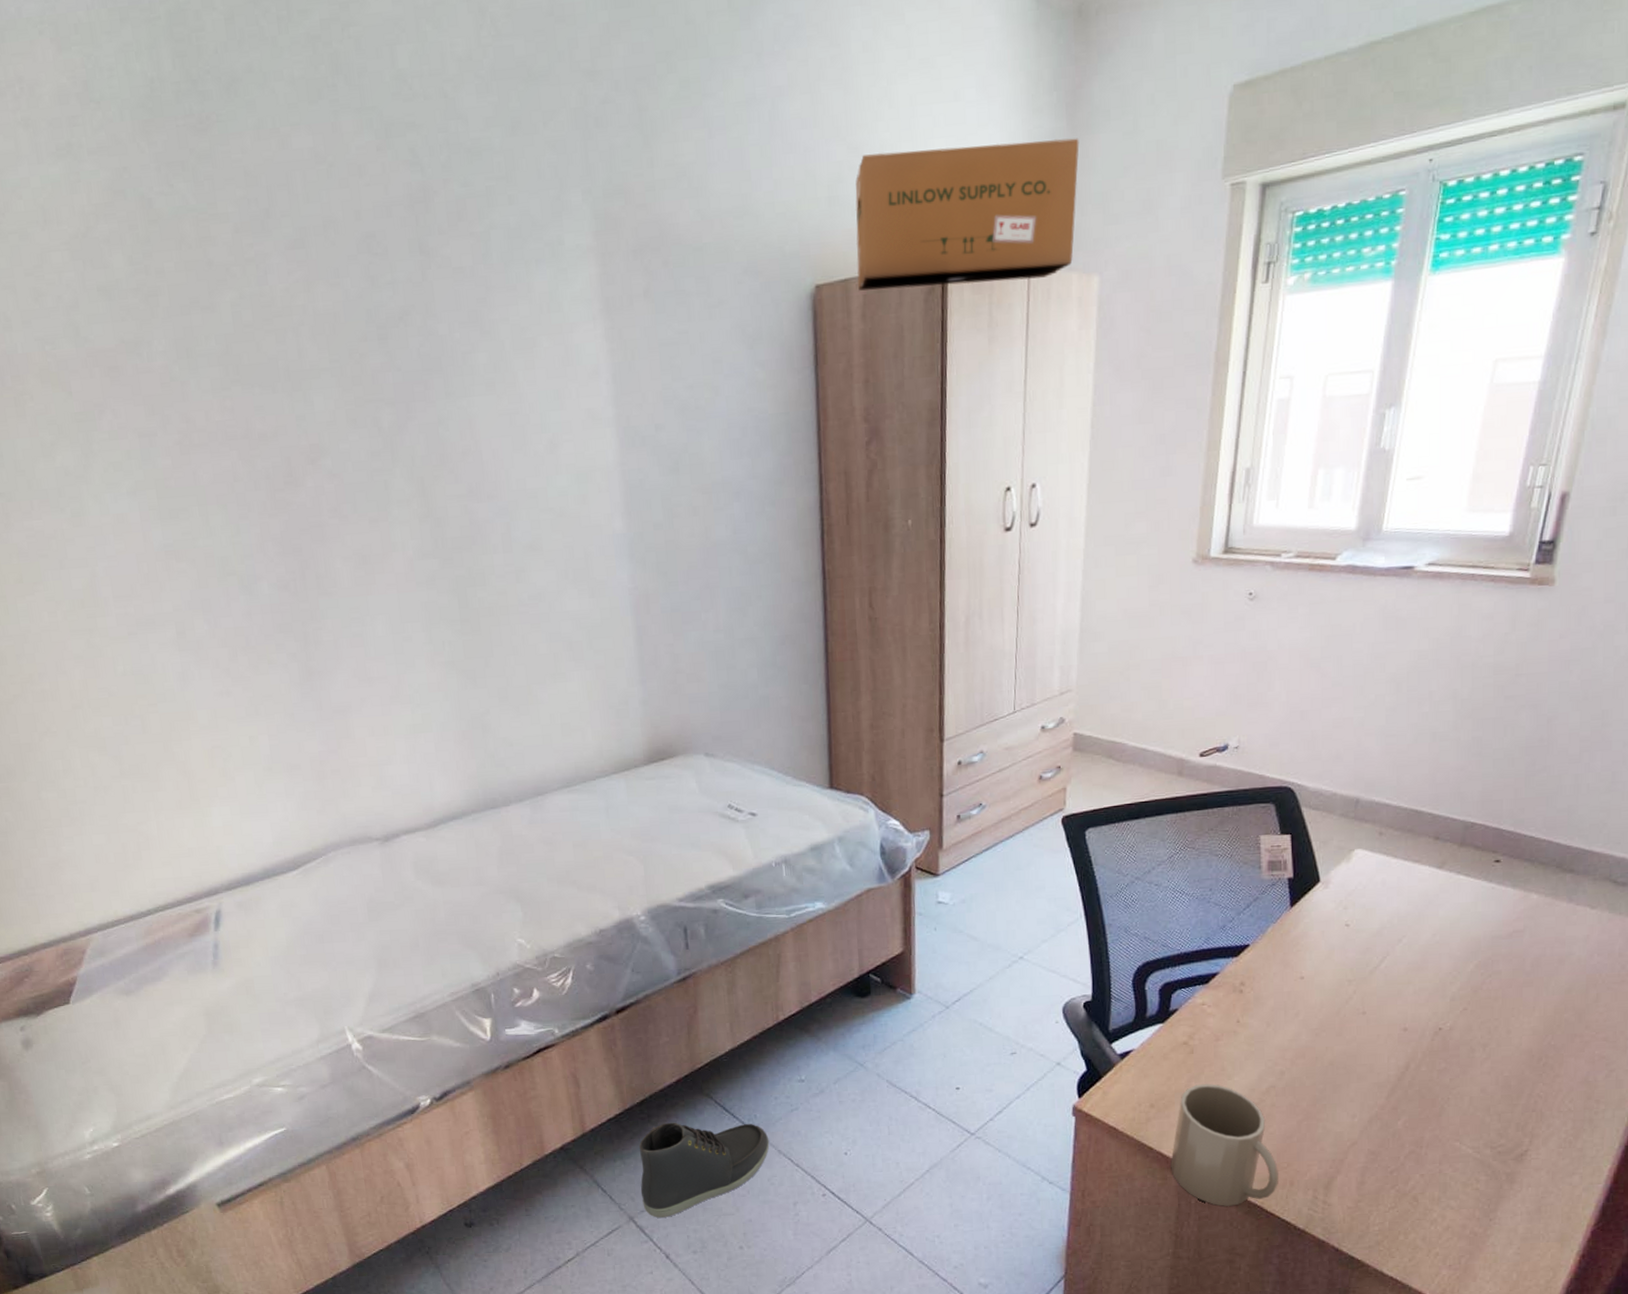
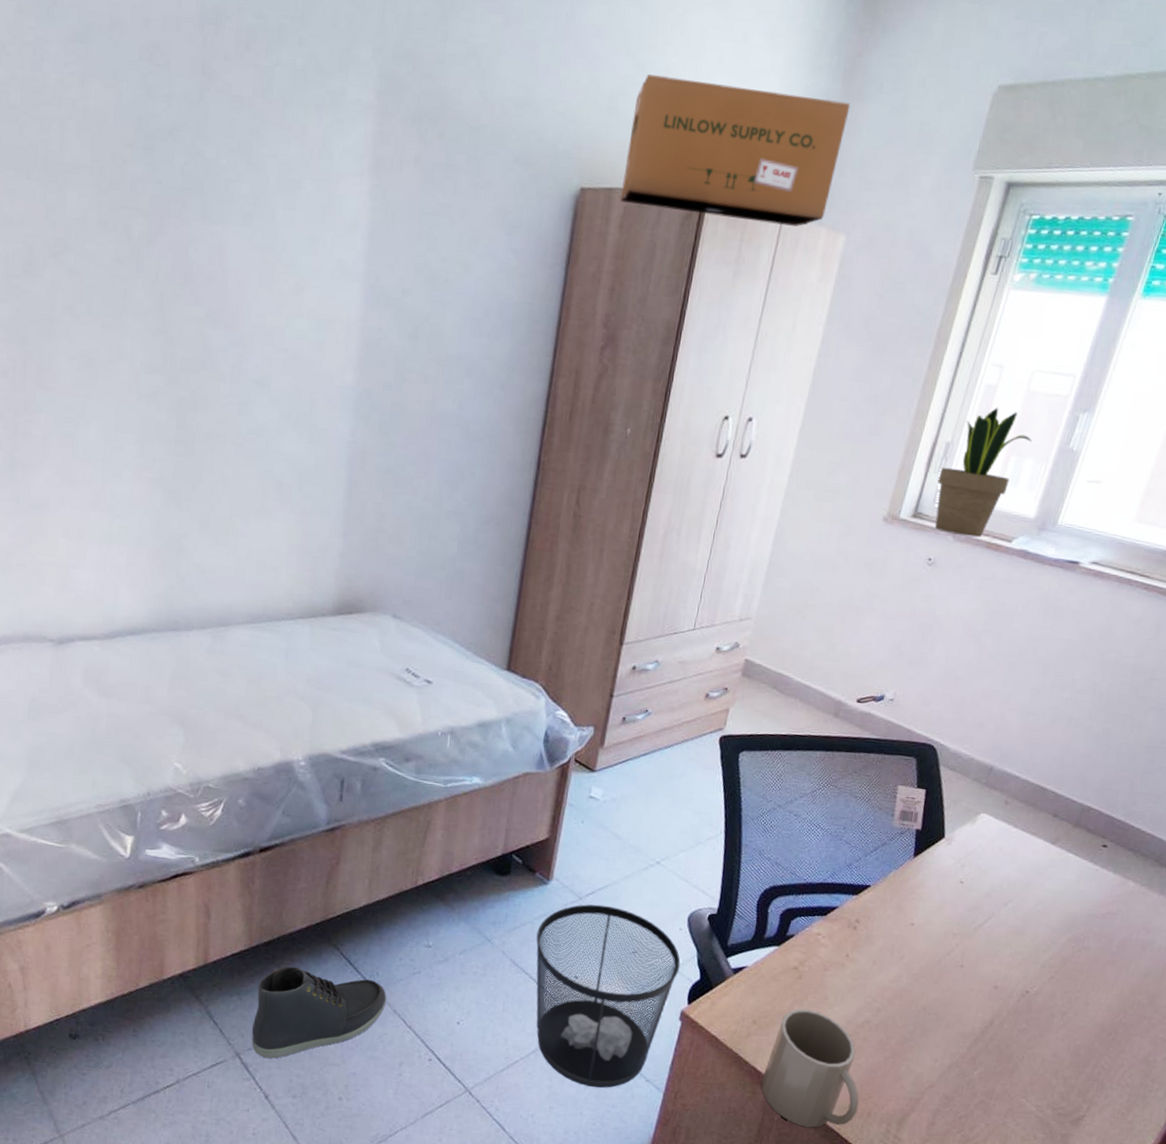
waste bin: none [909,1010,1063,1199] -> present [536,904,681,1088]
potted plant: none [1244,421,1339,563] -> present [934,407,1032,538]

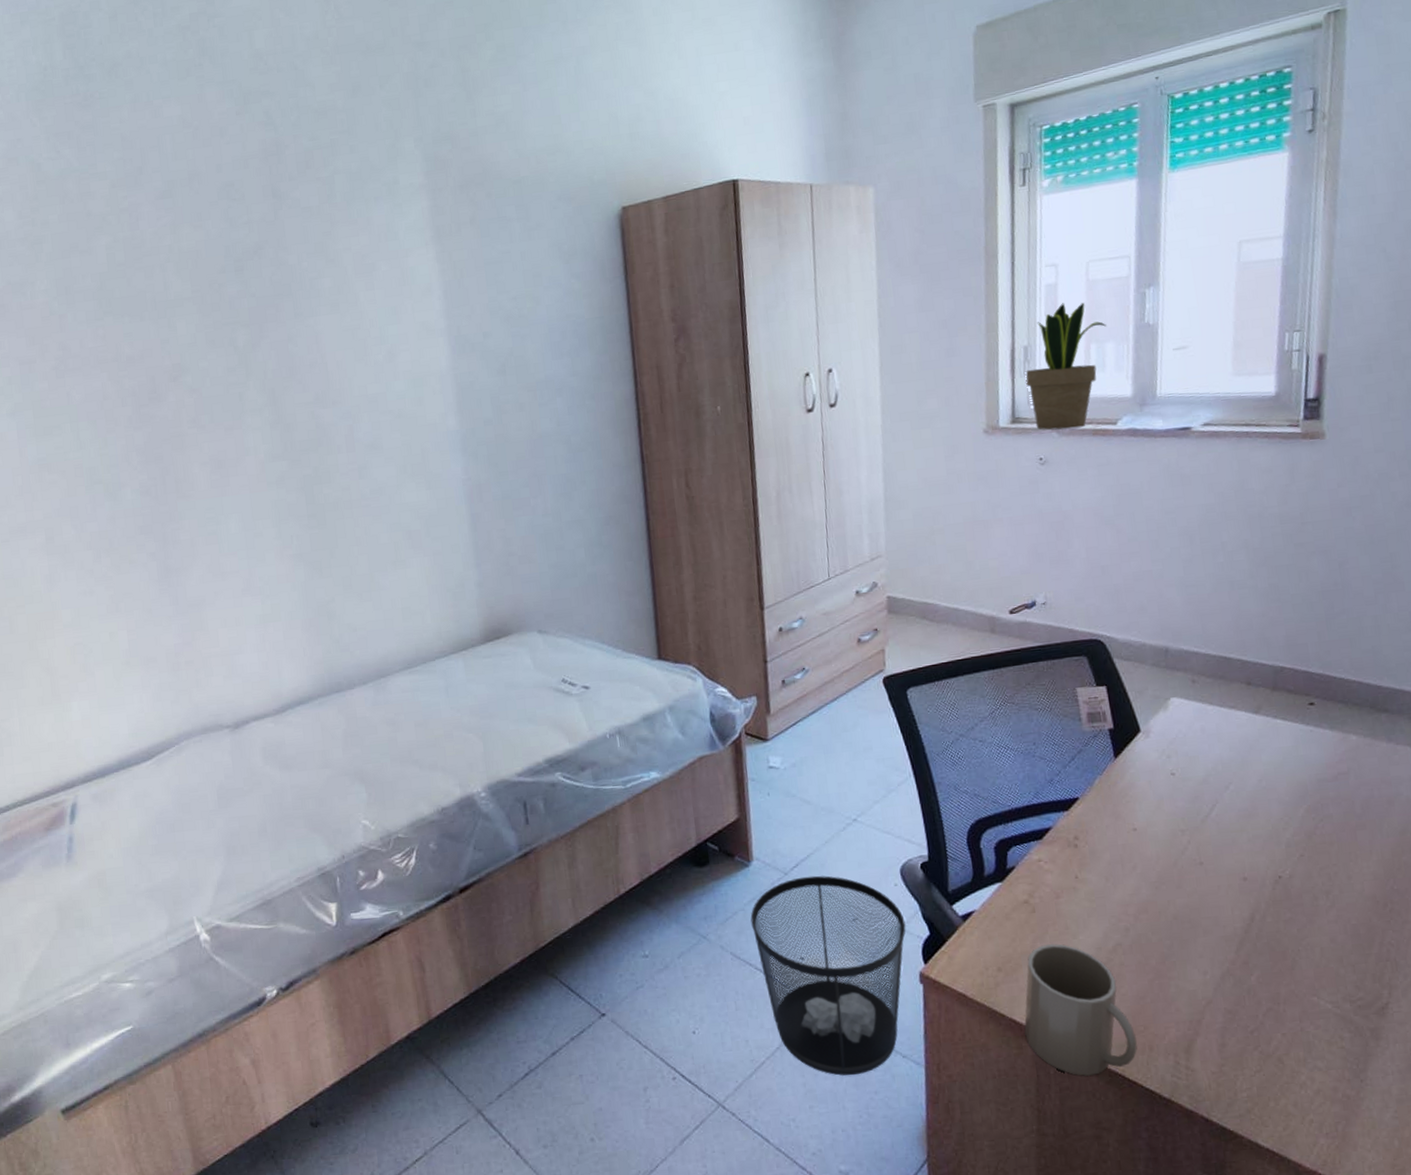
sneaker: present [251,966,387,1059] -> none [486,1004,617,1110]
box: present [621,74,851,227] -> none [653,75,849,210]

